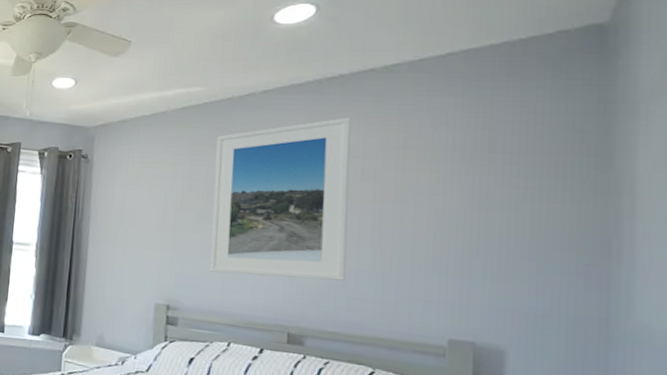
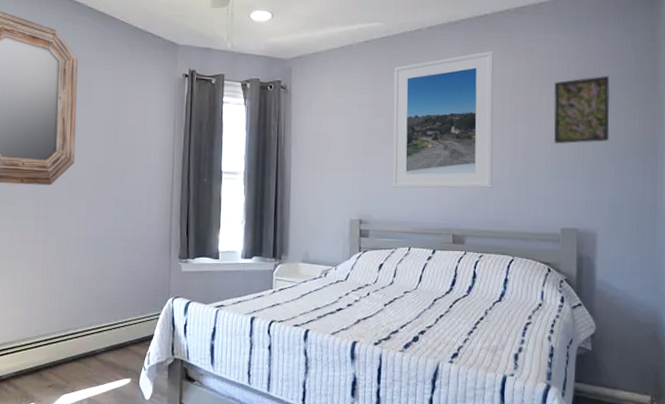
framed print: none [437,147,530,234] -> present [553,75,610,144]

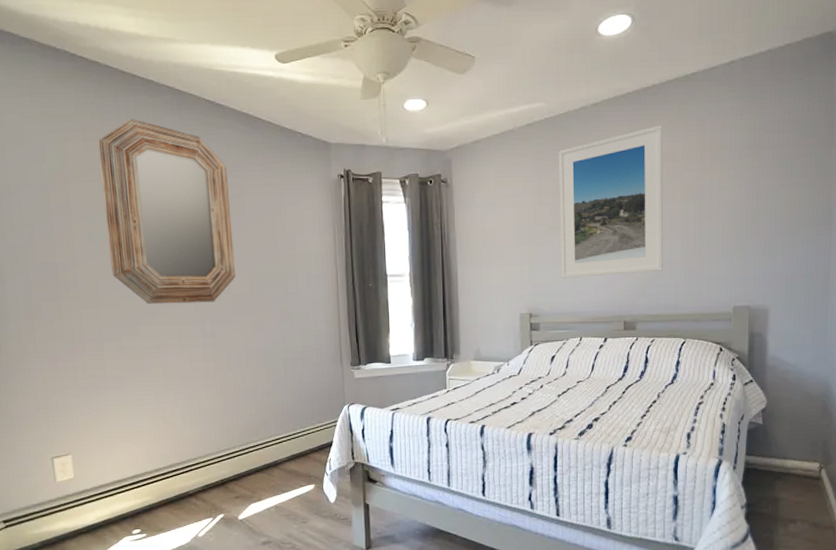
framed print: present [553,75,610,144] -> none [725,143,785,220]

